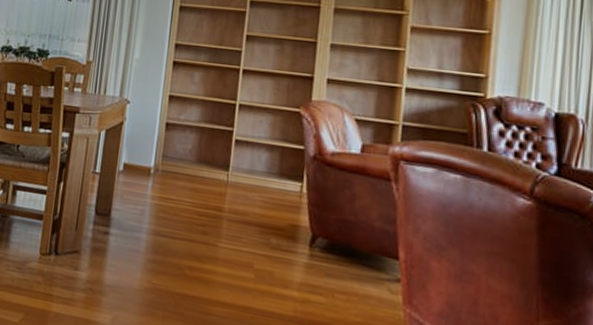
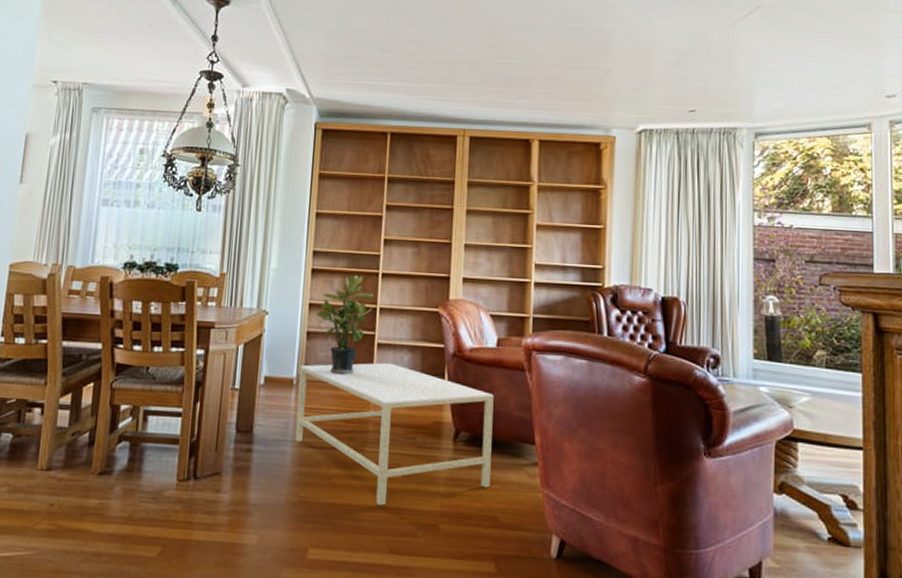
coffee table: none [149,155,355,303] -> present [294,362,494,506]
potted plant: none [176,69,234,169] -> present [317,274,374,375]

